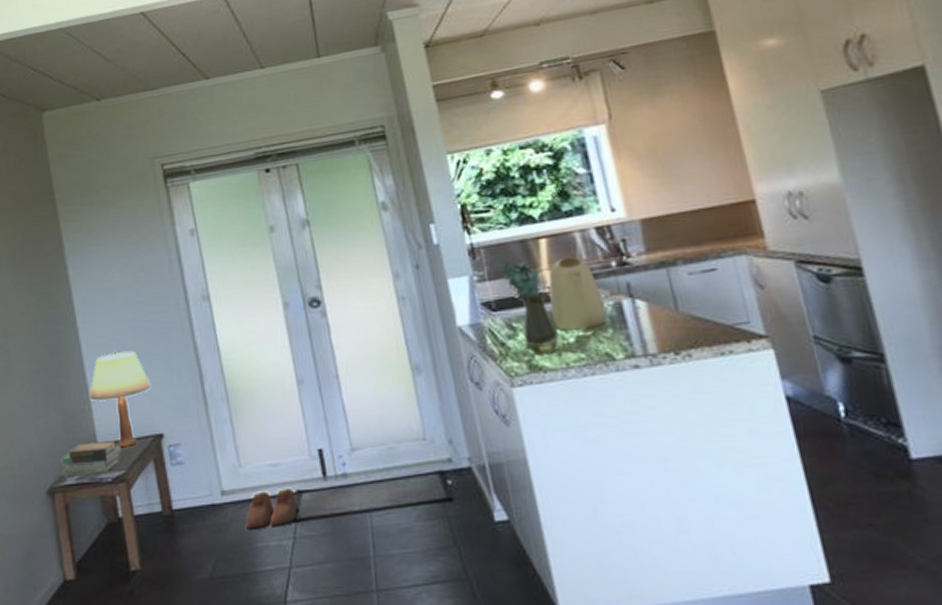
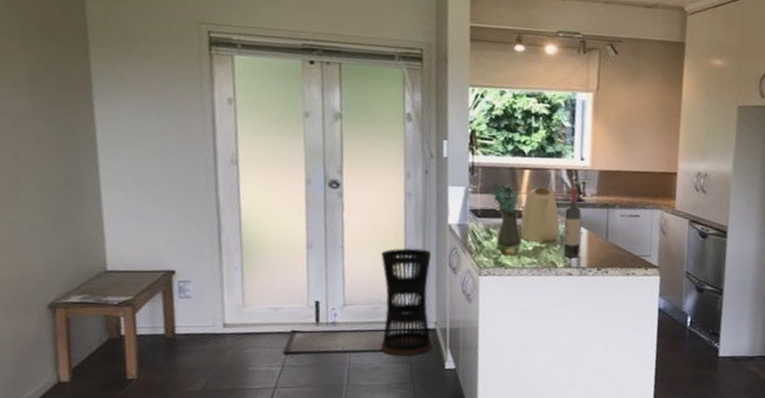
books: present [60,441,121,476] -> none [64,269,131,297]
table lamp: present [89,351,152,448] -> none [103,193,169,278]
shoe: present [246,489,299,531] -> none [242,328,291,358]
umbrella stand: none [384,364,471,510] -> present [380,248,432,357]
wine bottle: none [607,248,644,345] -> present [563,187,582,259]

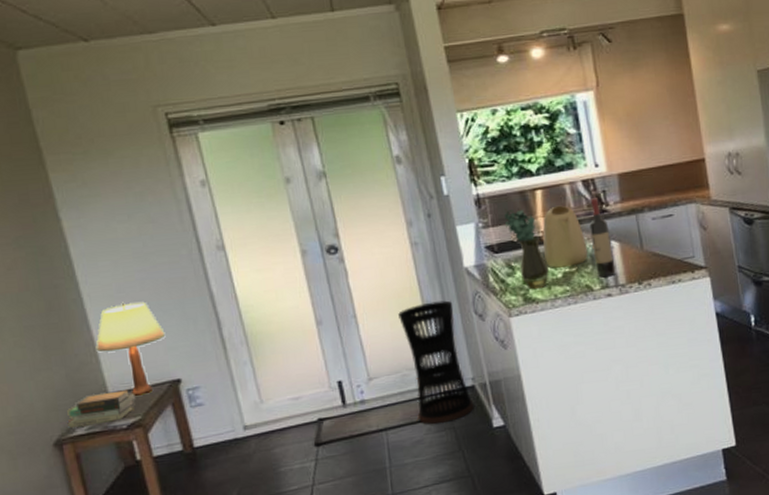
books: none [64,269,131,297] -> present [67,390,136,428]
table lamp: none [103,193,169,278] -> present [96,302,166,396]

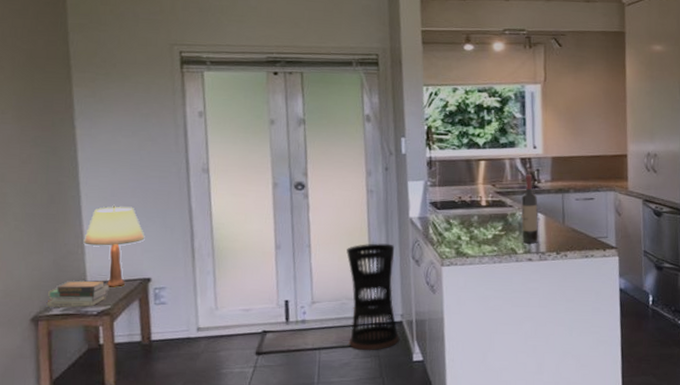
vase: present [504,208,549,289] -> none [450,173,481,245]
kettle: present [542,205,588,268] -> none [479,176,517,230]

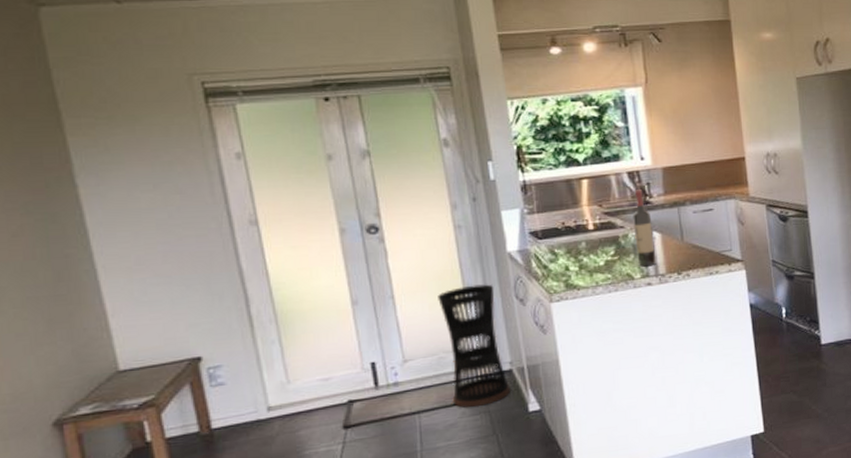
books: present [46,281,109,308] -> none [70,367,150,407]
table lamp: present [83,206,145,287] -> none [108,276,188,374]

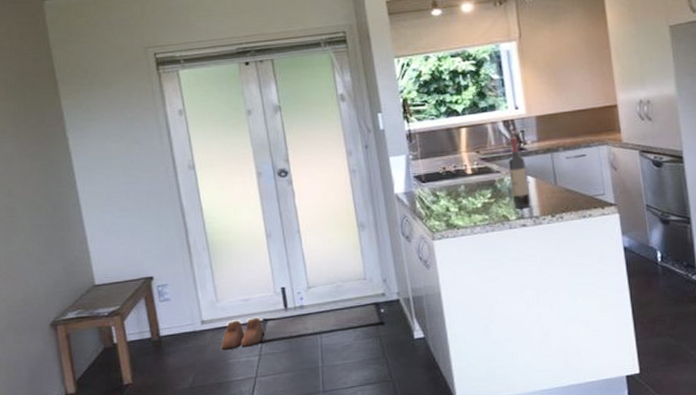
shoe: none [294,399,350,441] -> present [221,318,265,351]
umbrella stand: present [438,284,511,408] -> none [336,222,398,332]

